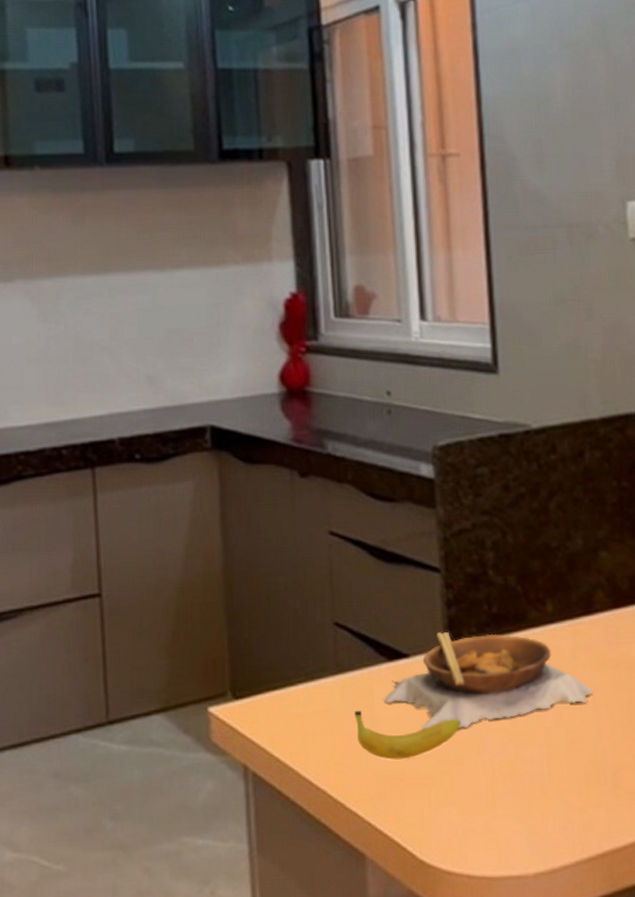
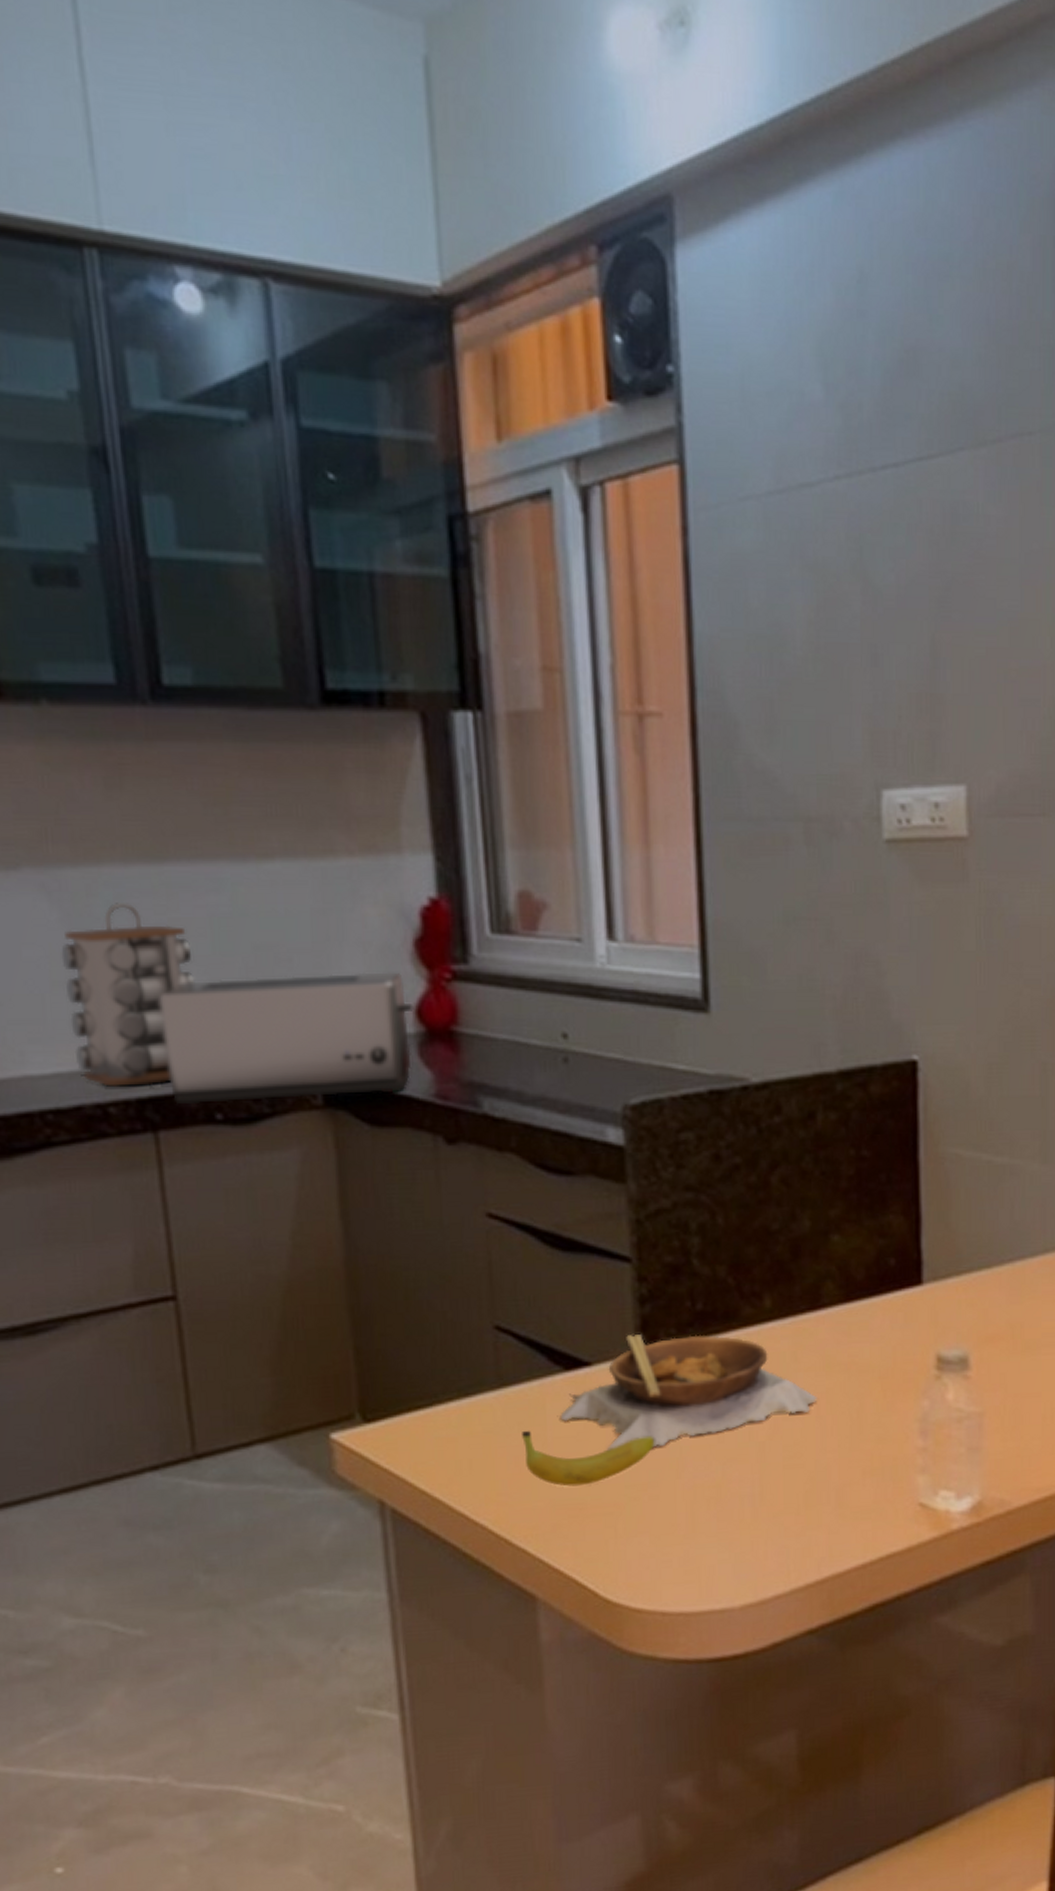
spice rack: none [37,301,126,435] -> present [61,901,196,1087]
toaster: none [101,347,278,448] -> present [160,972,414,1105]

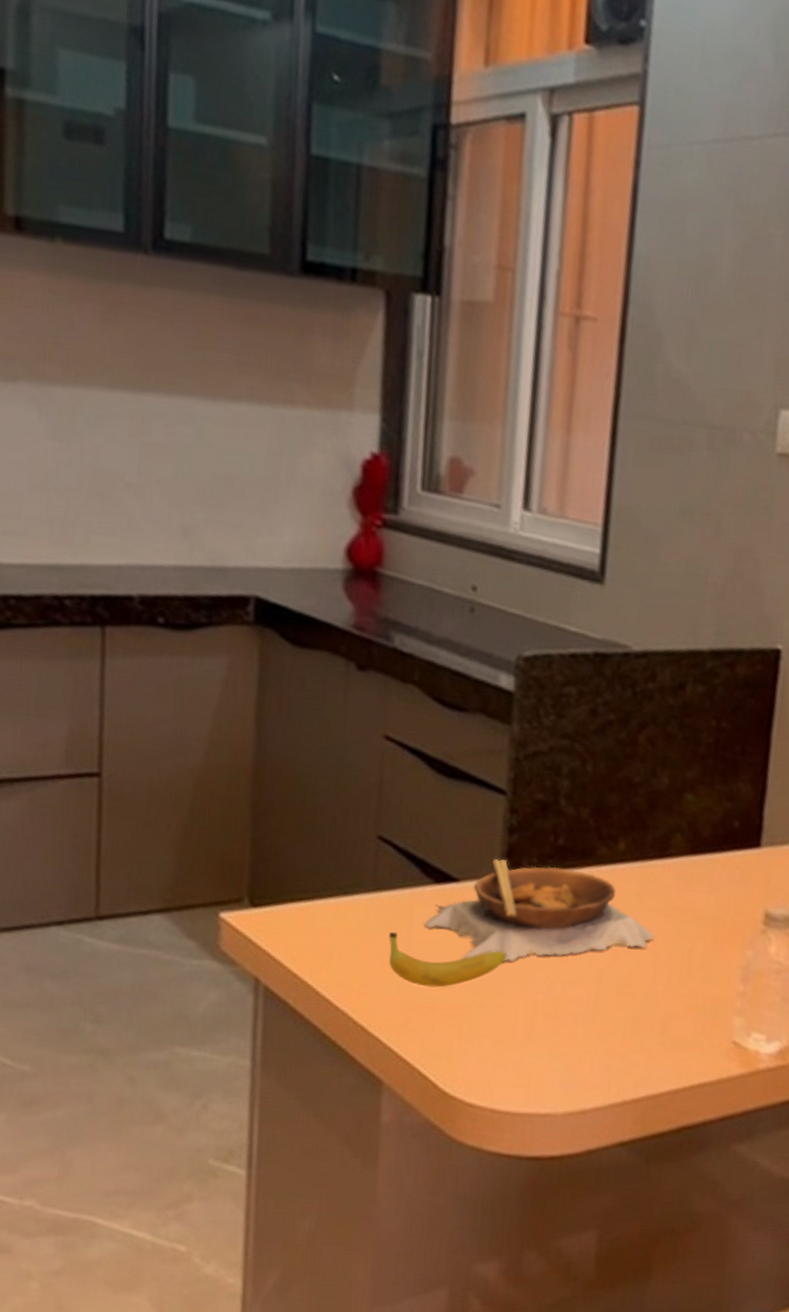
spice rack: present [61,901,196,1087] -> none [41,421,158,586]
toaster: present [160,972,414,1105] -> none [121,498,345,619]

